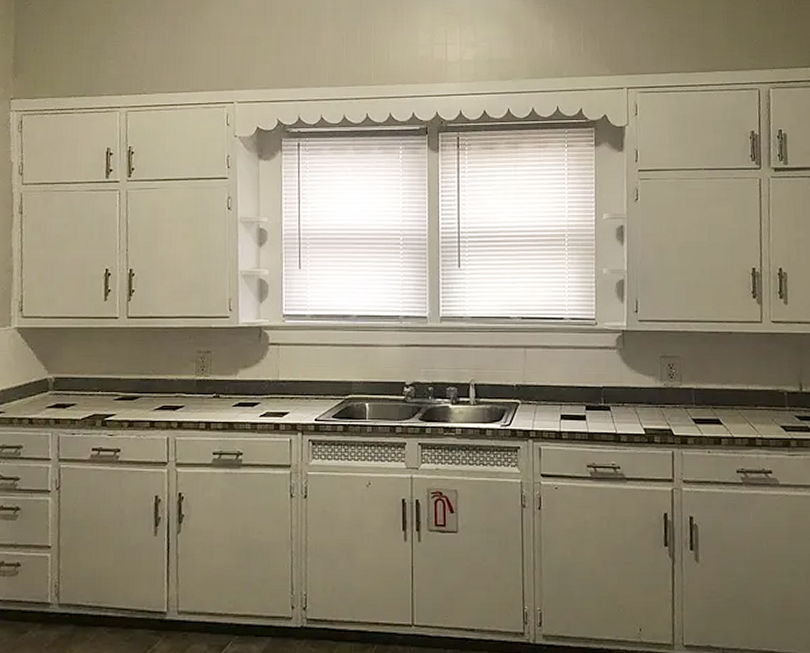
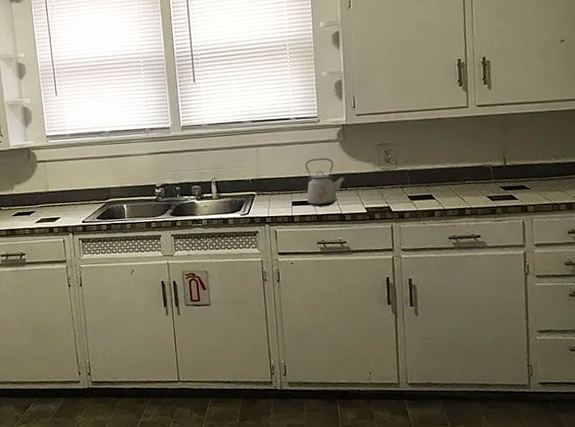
kettle: none [578,366,623,423] -> present [305,158,346,207]

